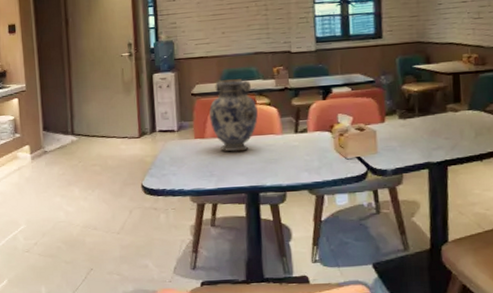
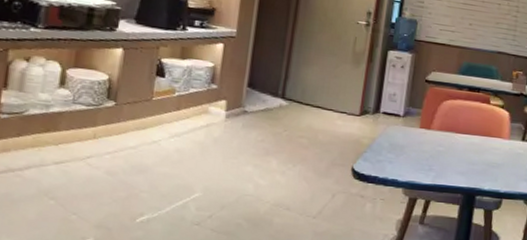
vase: present [209,79,258,152] -> none [439,72,490,150]

